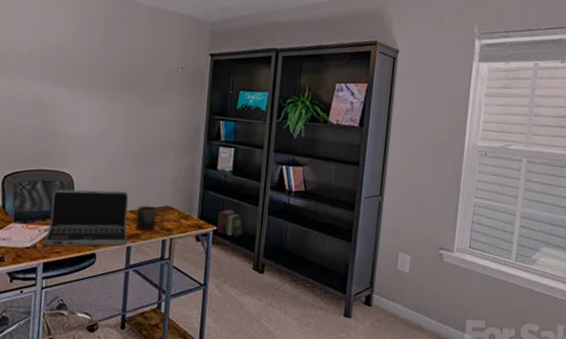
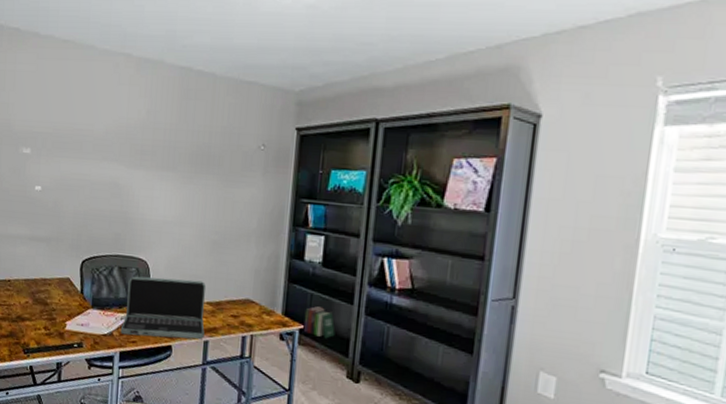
mug: present [135,206,165,231] -> none [213,297,245,326]

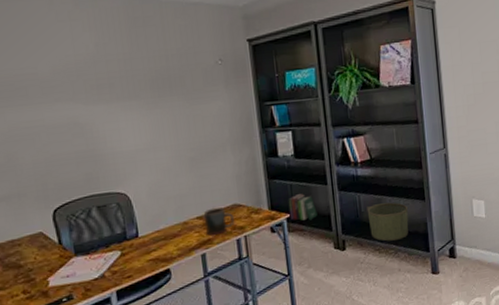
laptop: present [120,276,206,340] -> none [110,198,201,273]
mug: none [213,297,245,326] -> present [203,207,235,235]
basket: none [393,341,449,392] -> present [367,202,409,242]

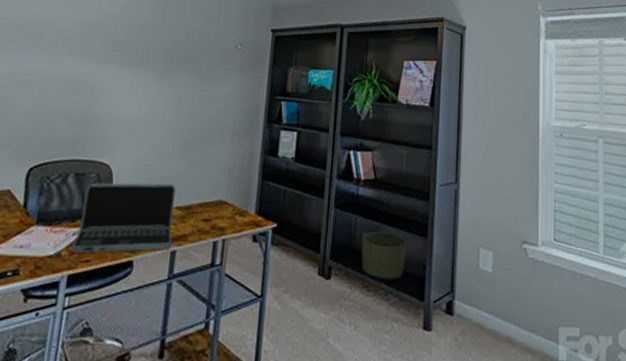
laptop: none [110,198,201,273] -> present [70,182,177,254]
mug: present [203,207,235,235] -> none [182,200,217,231]
books: none [271,68,295,97] -> present [286,64,311,94]
books: present [288,193,318,221] -> none [276,201,307,236]

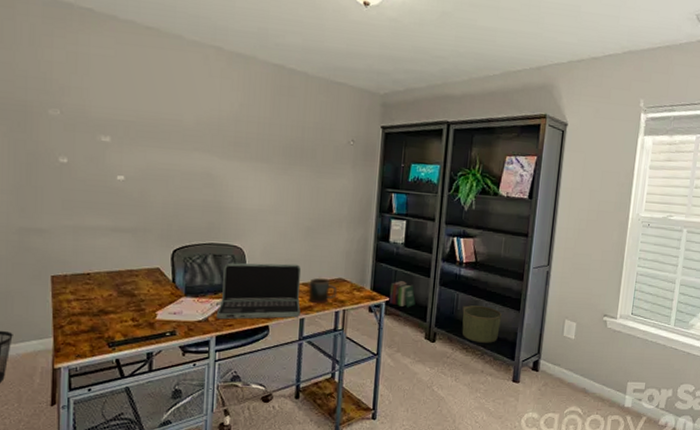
mug: none [182,200,217,231] -> present [308,278,338,303]
books: none [276,201,307,236] -> present [389,280,416,308]
books: present [286,64,311,94] -> none [396,160,419,187]

